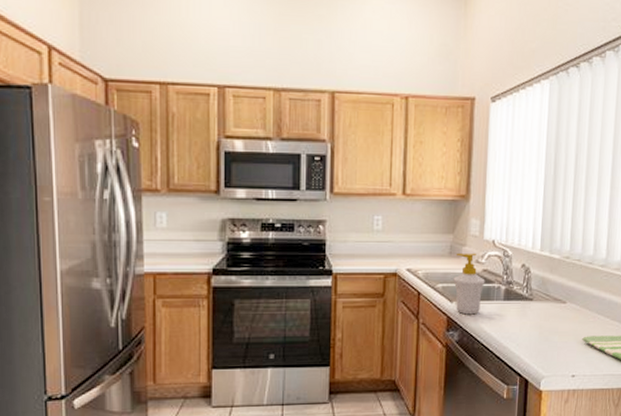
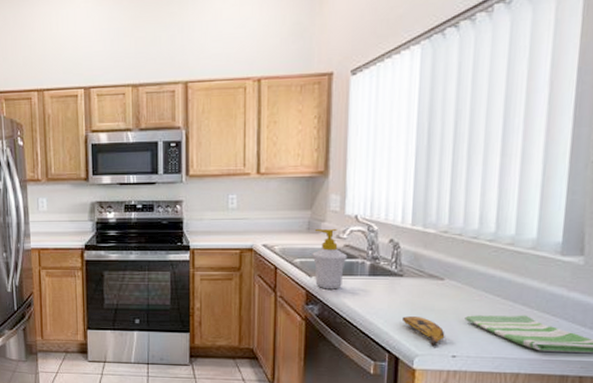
banana: none [531,339,567,368] -> present [401,316,445,347]

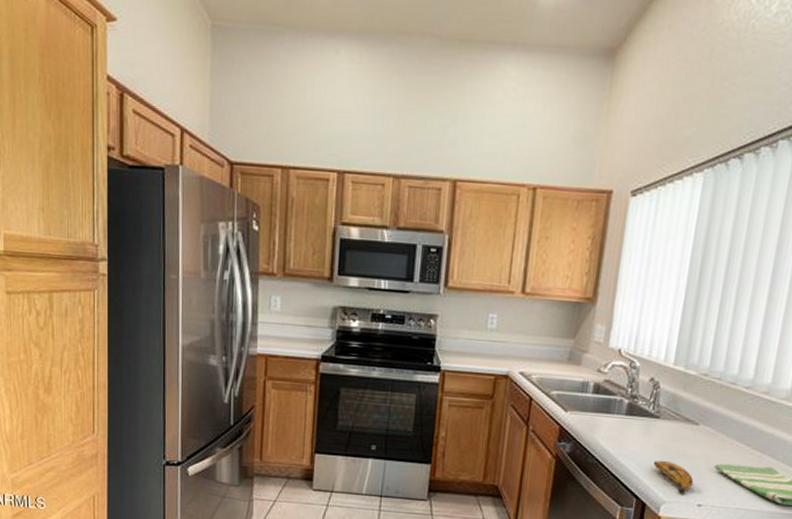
soap bottle: present [312,228,348,290] -> none [570,359,606,427]

